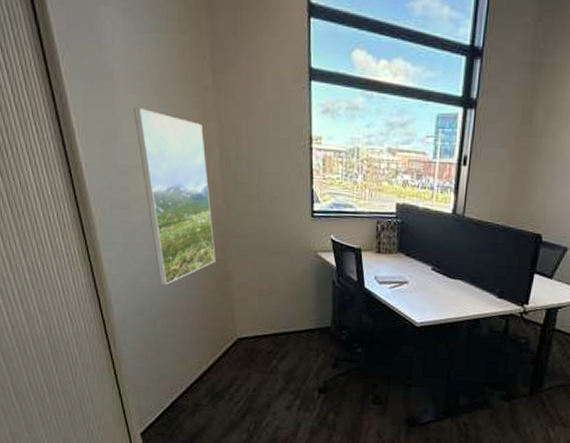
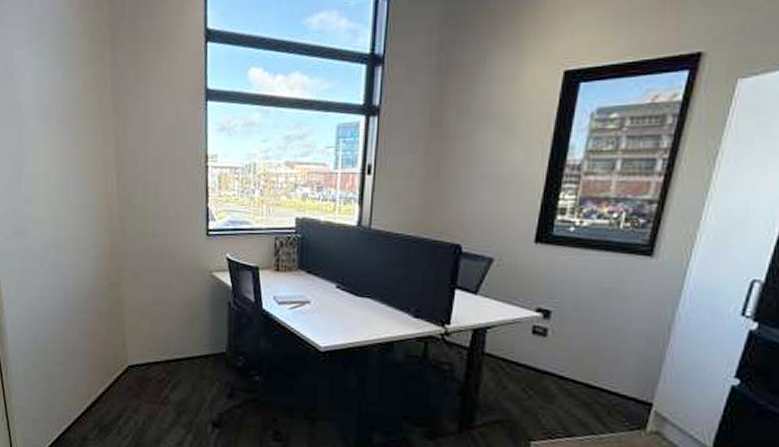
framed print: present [134,108,216,285] -> none [39,139,109,310]

